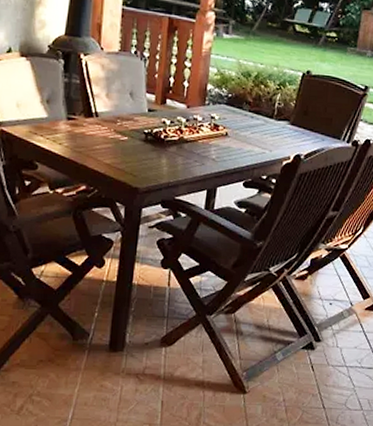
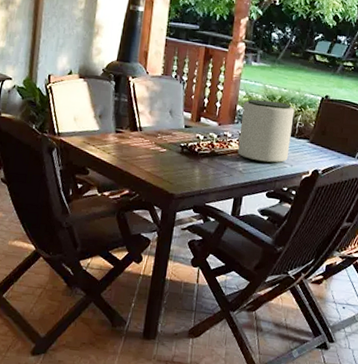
plant pot: none [209,76,273,150] -> present [237,99,295,164]

